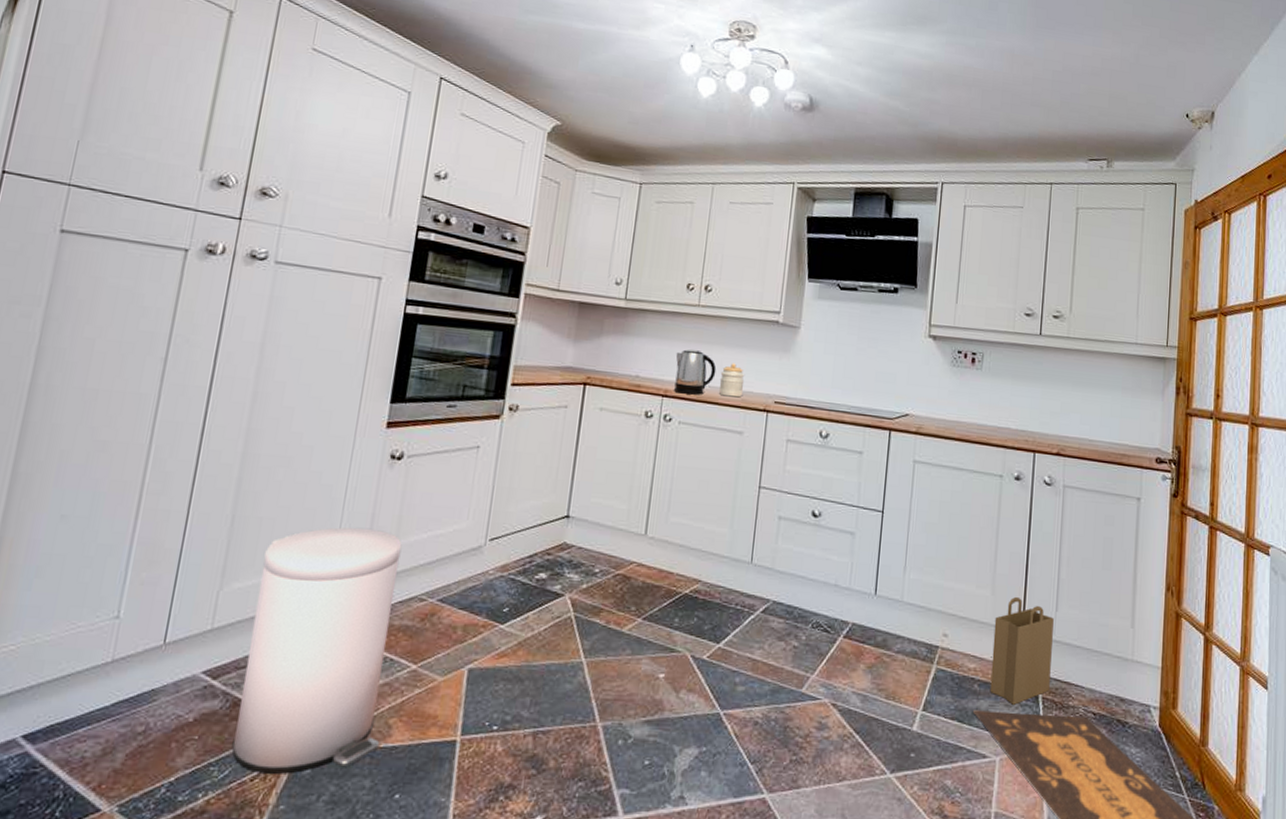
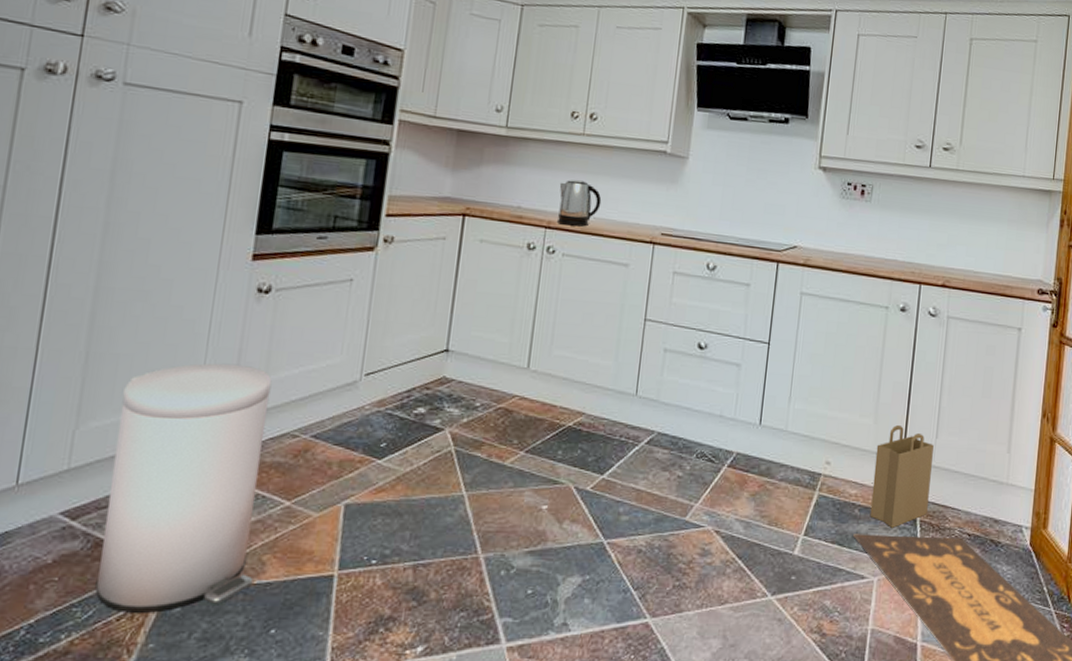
jar: present [718,363,745,398] -> none [603,194,631,229]

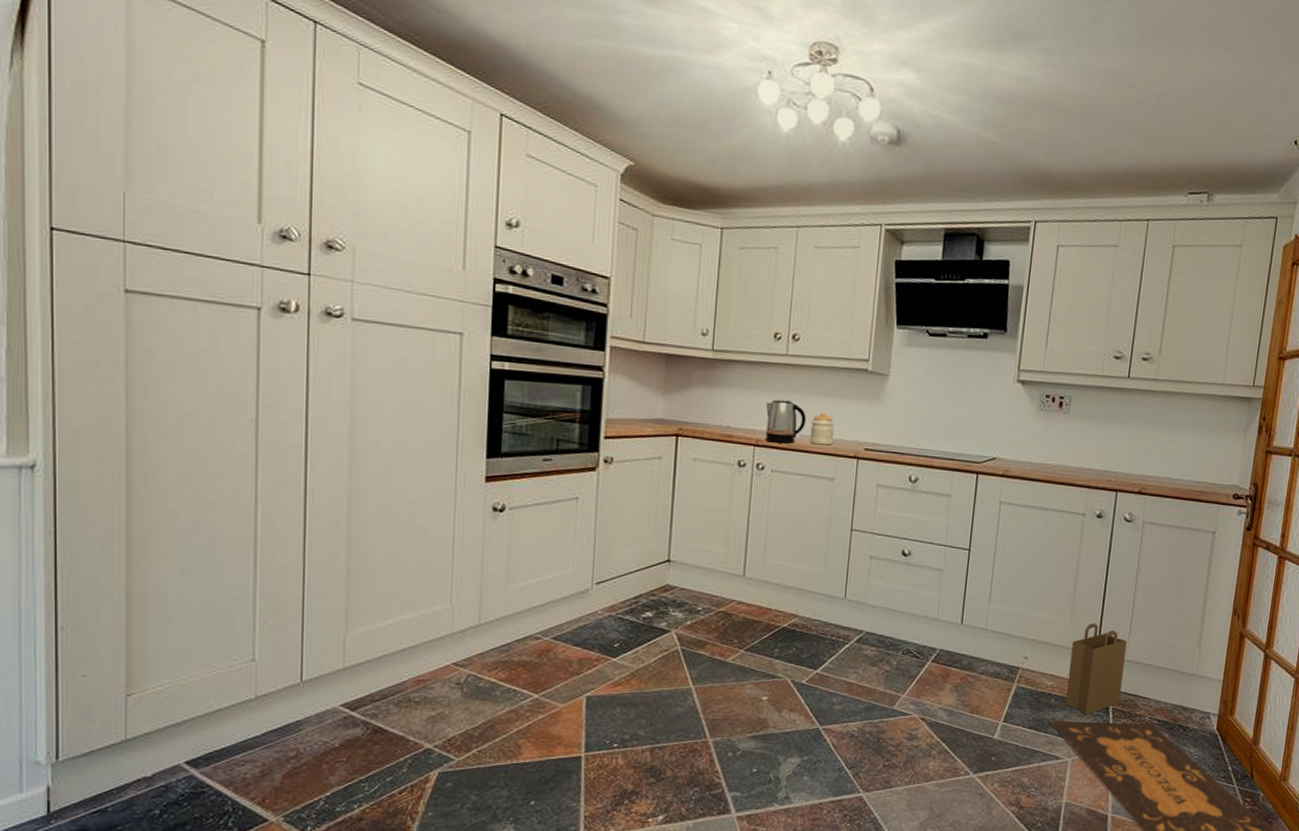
pedal bin: present [95,363,272,613] -> none [378,575,513,788]
jar: none [603,194,631,229] -> present [809,412,835,446]

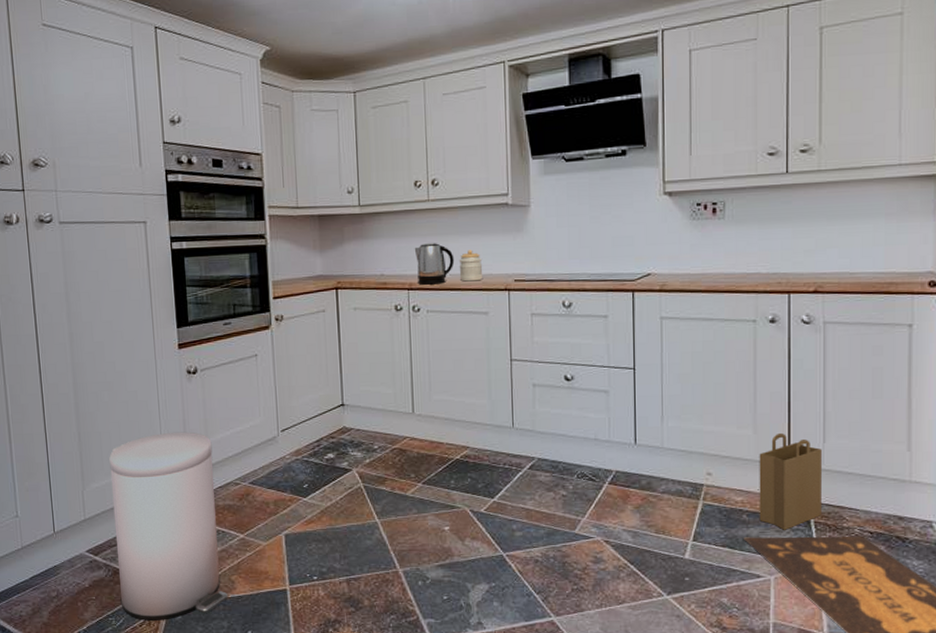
pedal bin: none [378,575,513,788] -> present [109,431,228,621]

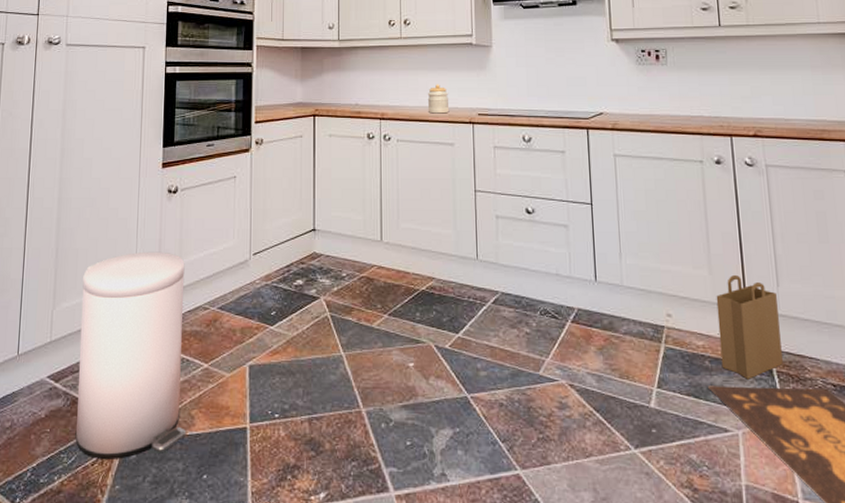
kettle: present [414,242,455,285] -> none [387,76,423,115]

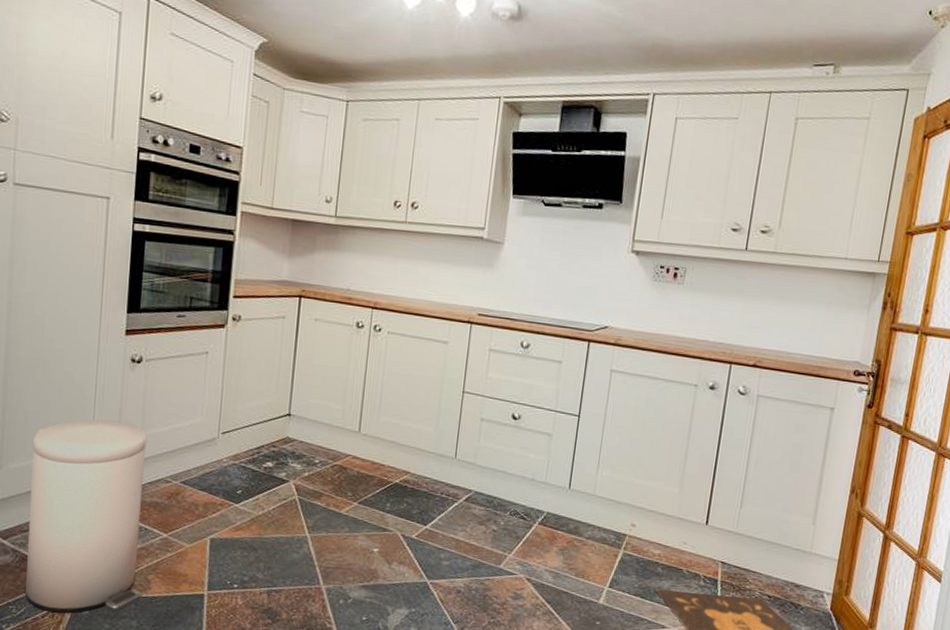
jar: present [427,84,450,114] -> none [425,277,450,310]
shopping bag: present [716,274,783,379] -> none [672,494,738,586]

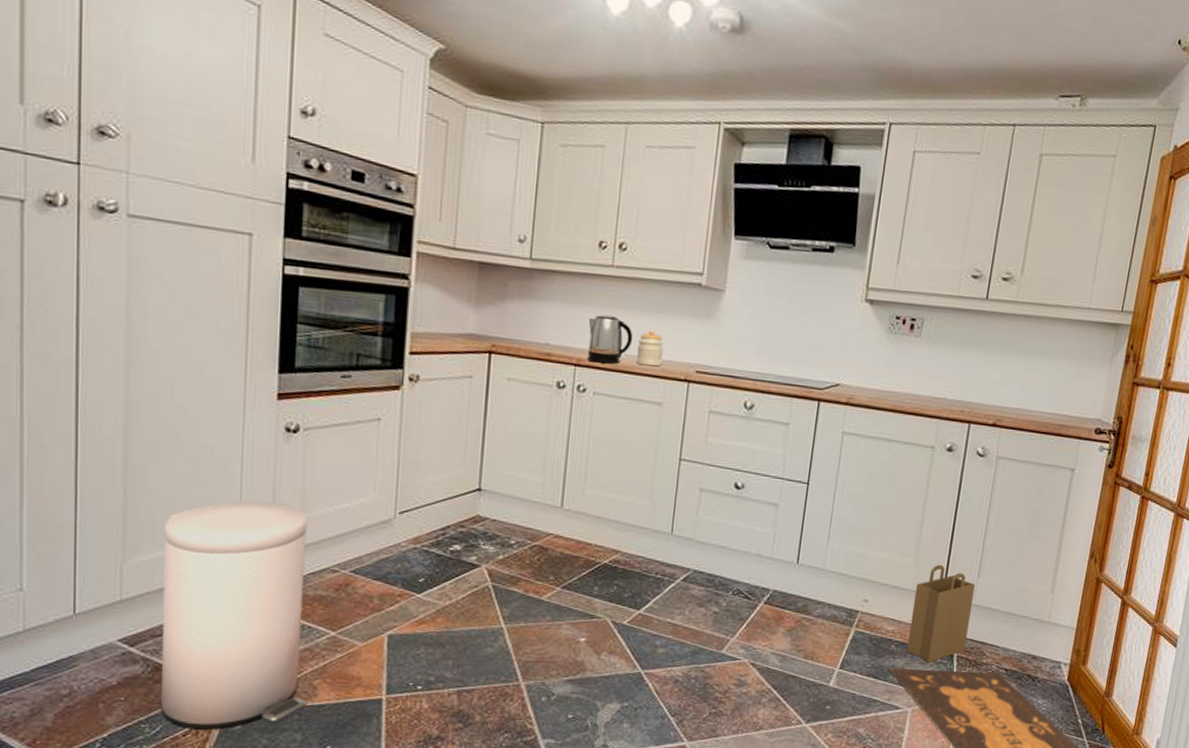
kettle: none [383,264,423,308] -> present [588,314,633,364]
jar: none [425,277,450,310] -> present [635,329,664,367]
shopping bag: none [672,494,738,586] -> present [906,564,975,663]

